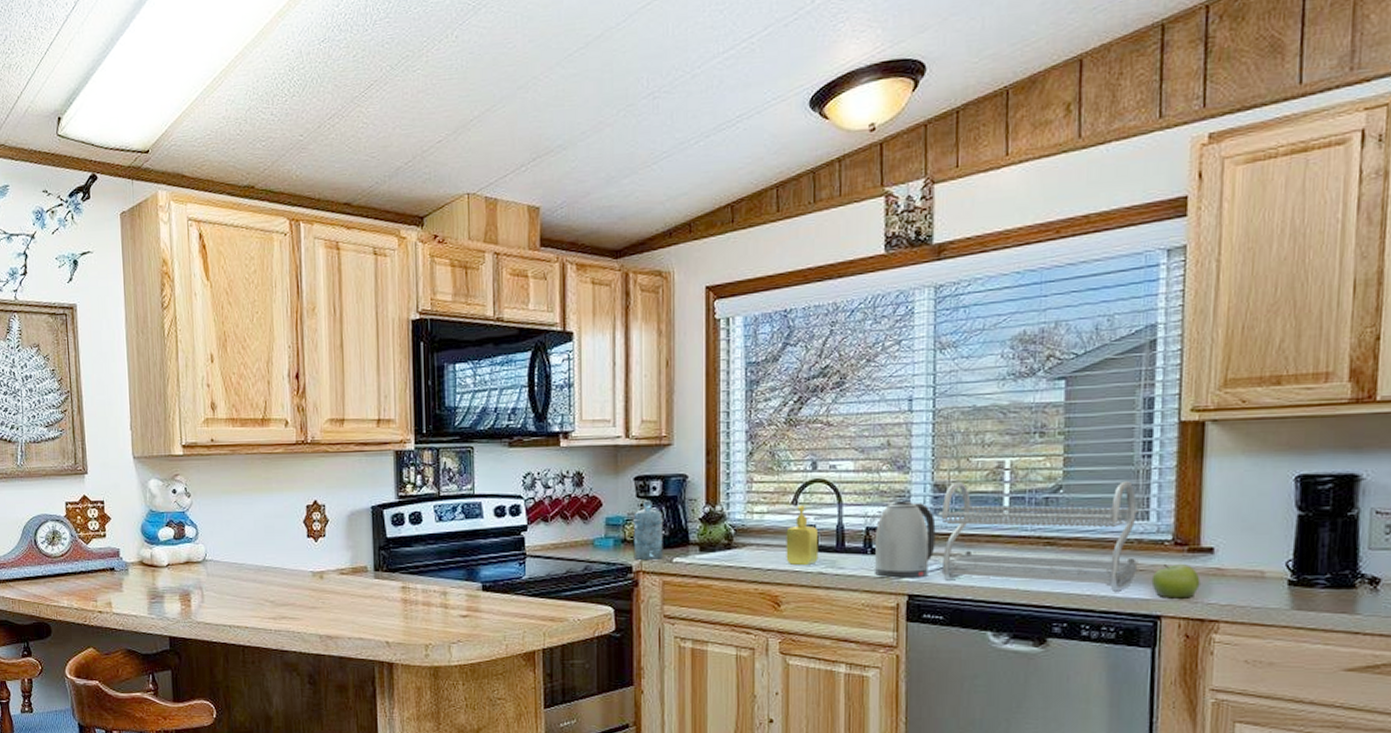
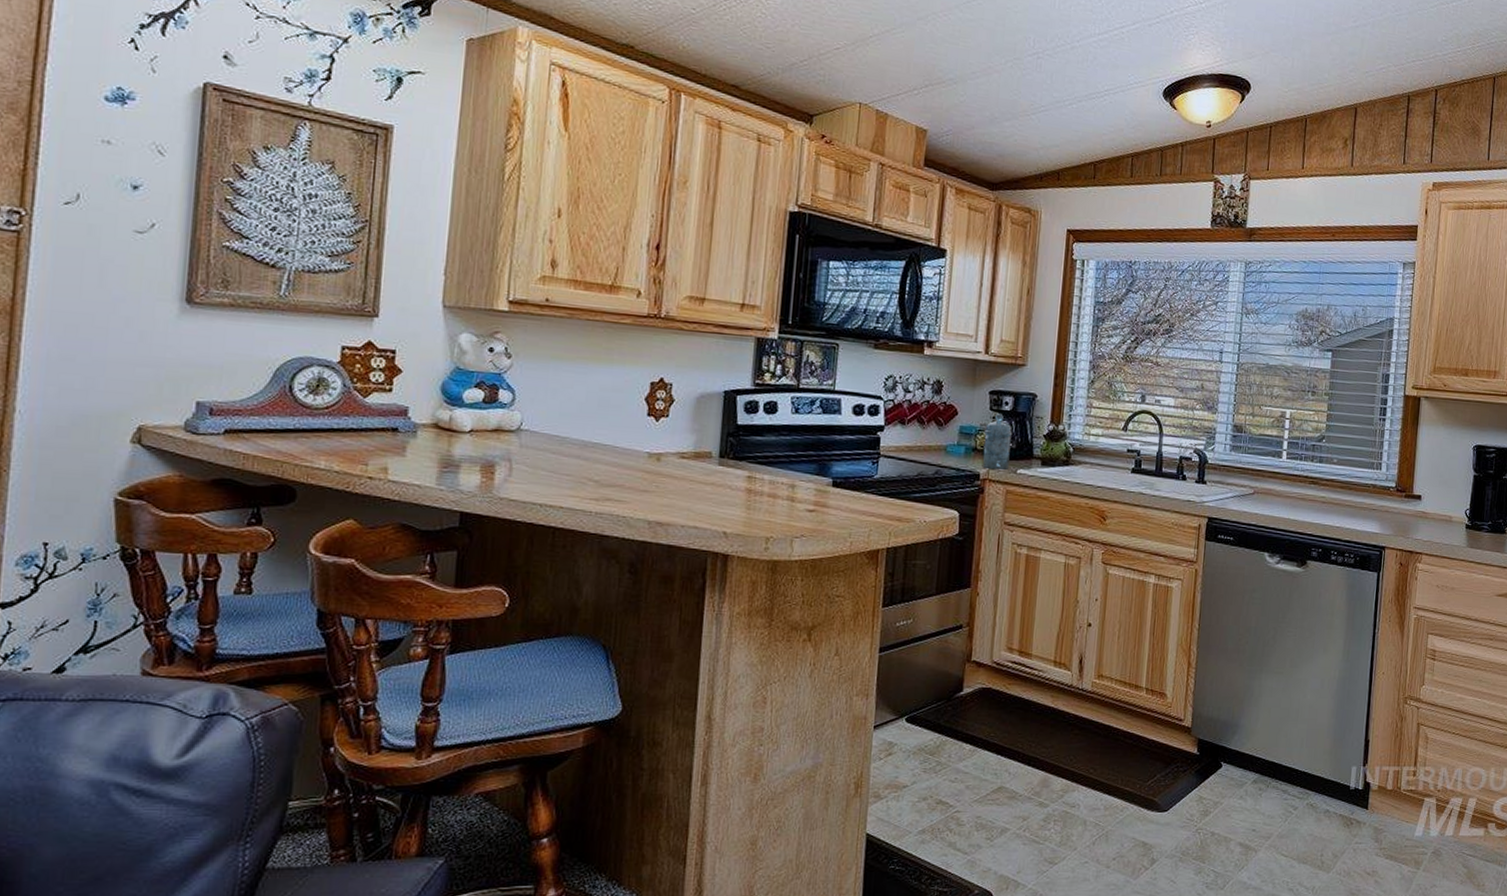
soap dispenser: present [786,506,819,566] -> none [1114,432,1142,486]
kettle: present [875,500,936,578] -> none [1184,436,1233,504]
dish rack: present [938,481,1139,591] -> none [1234,425,1375,525]
fruit: present [1151,564,1201,600] -> none [1380,506,1412,535]

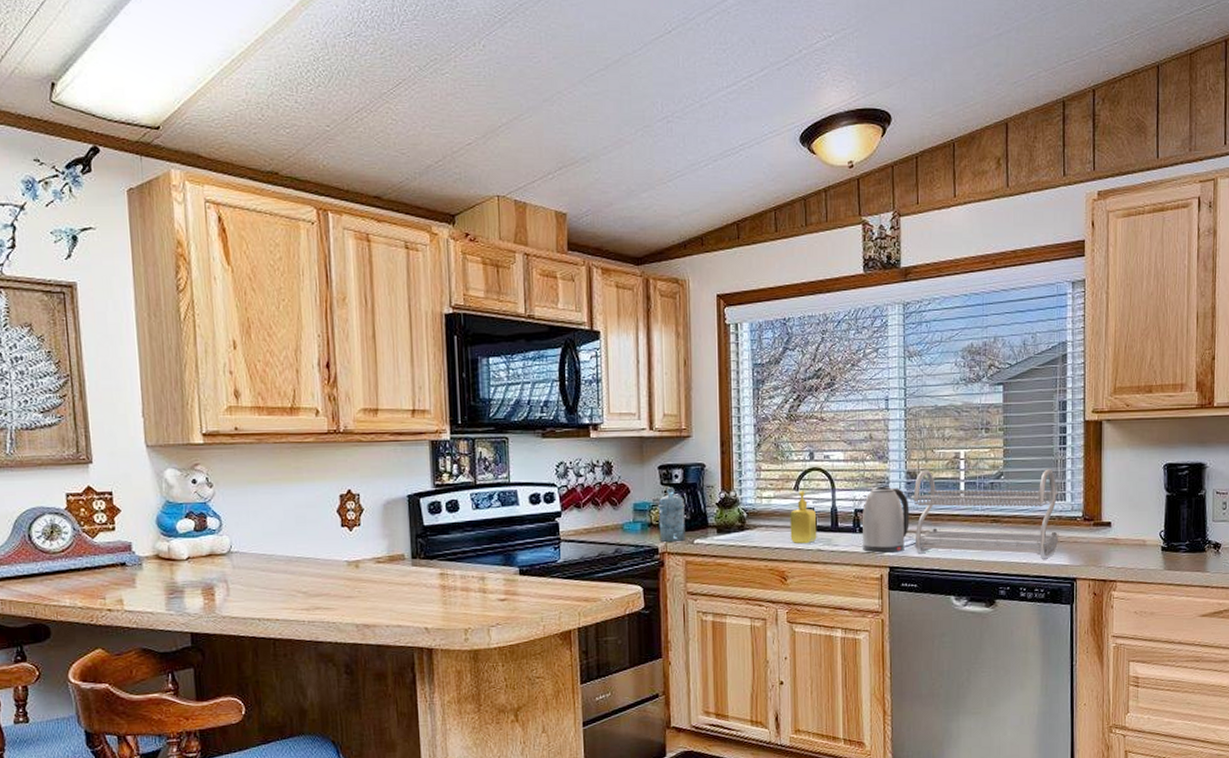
soap dispenser: none [1114,432,1142,486] -> present [790,491,817,544]
kettle: none [1184,436,1233,504] -> present [863,486,909,553]
dish rack: none [1234,425,1375,525] -> present [911,469,1059,559]

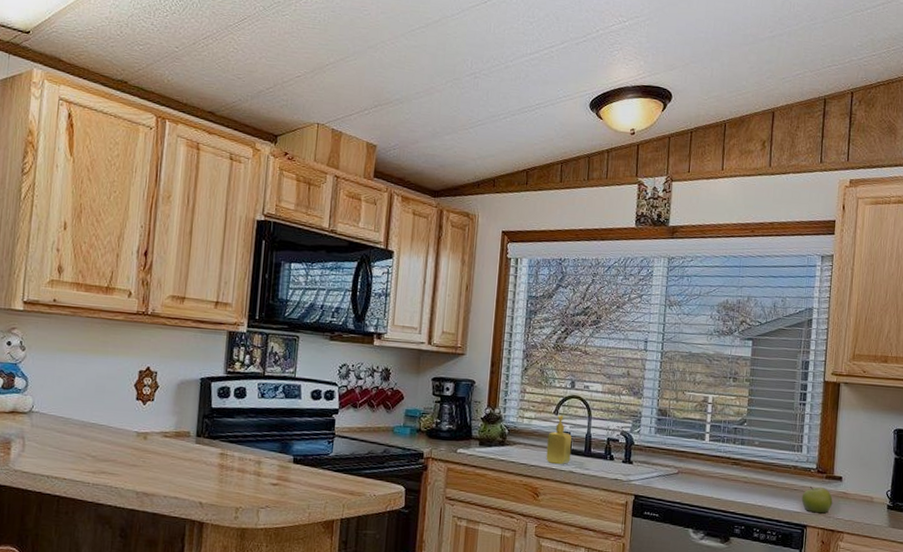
canister: present [657,487,686,543] -> none [425,398,453,450]
kettle: present [863,486,909,553] -> none [612,419,658,482]
dish rack: present [911,469,1059,559] -> none [659,409,796,504]
fruit: none [1069,536,1103,565] -> present [801,487,833,515]

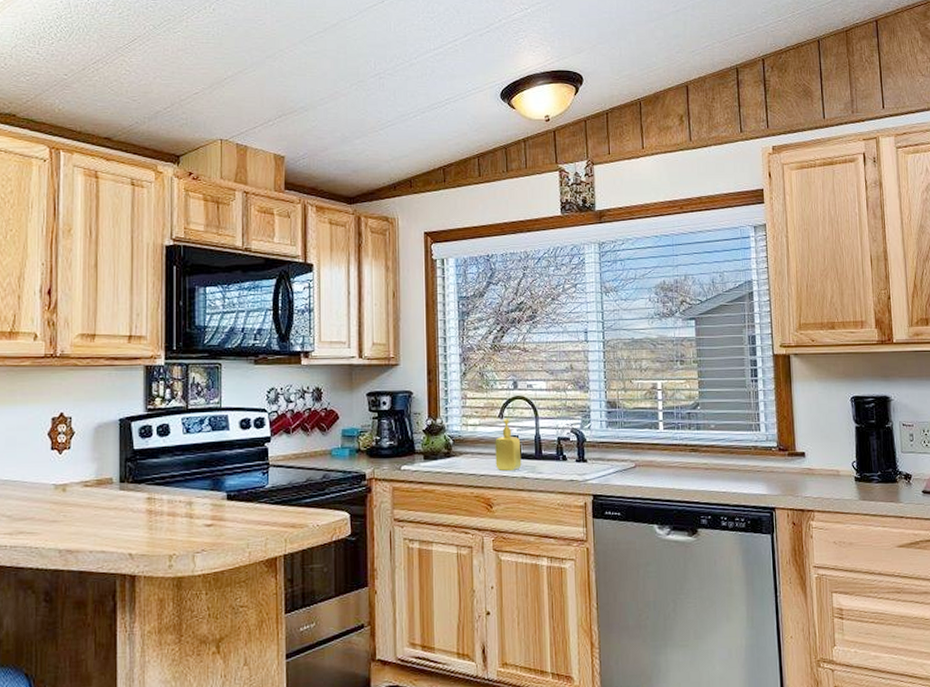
fruit: present [801,487,833,515] -> none [766,466,799,495]

